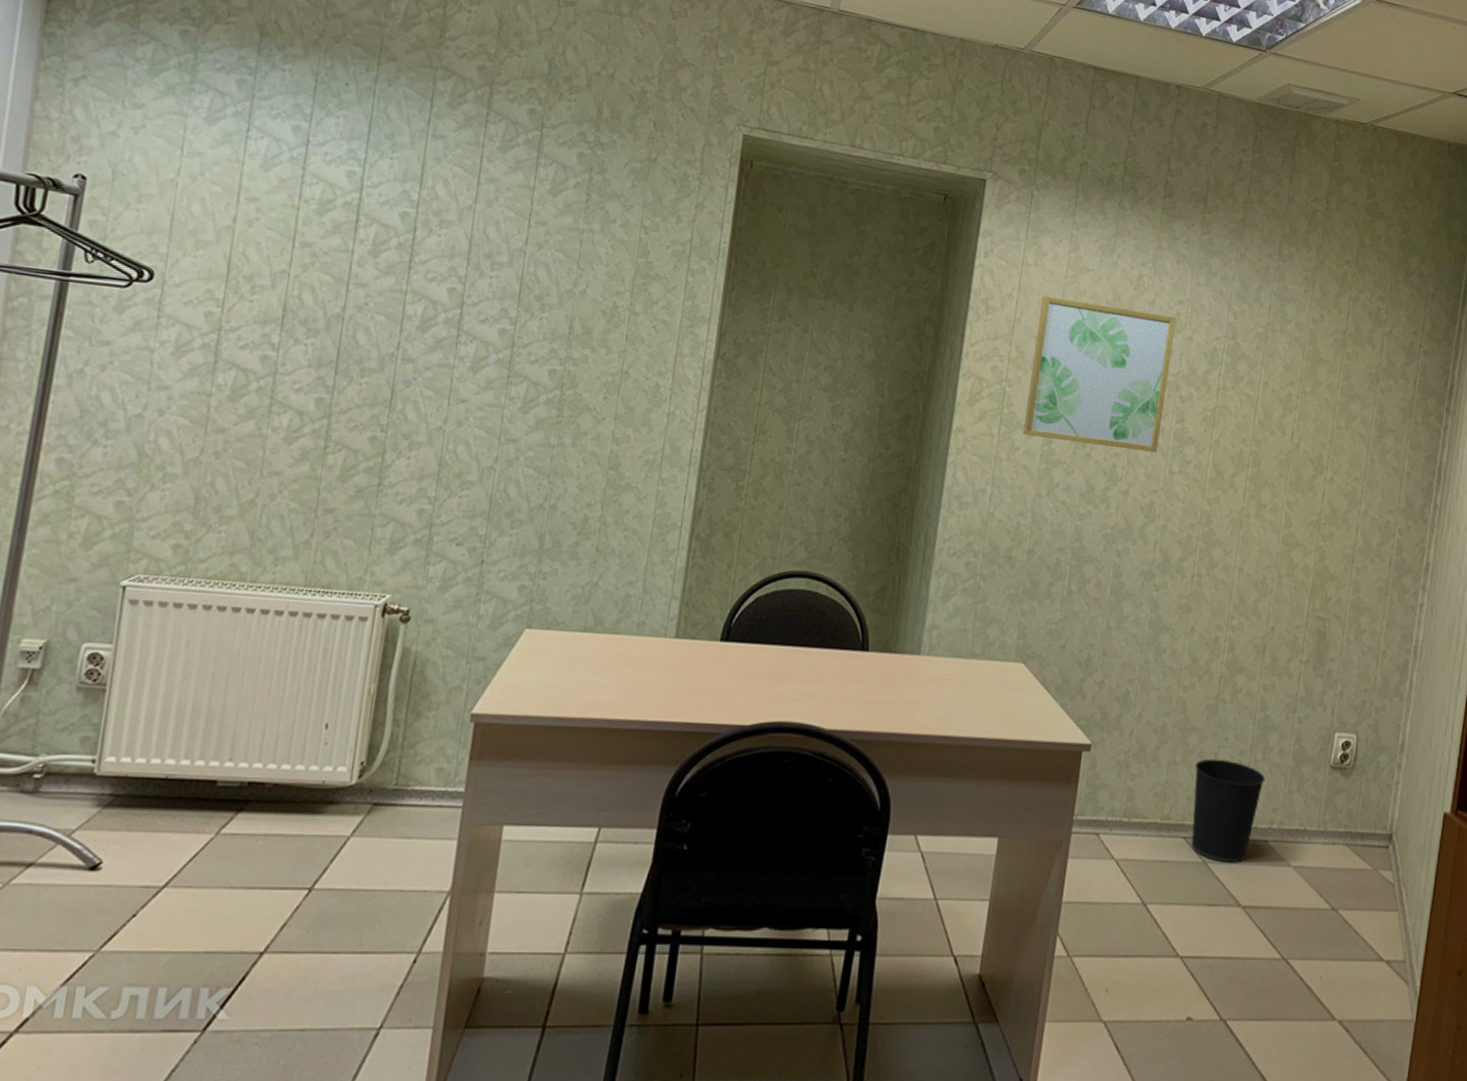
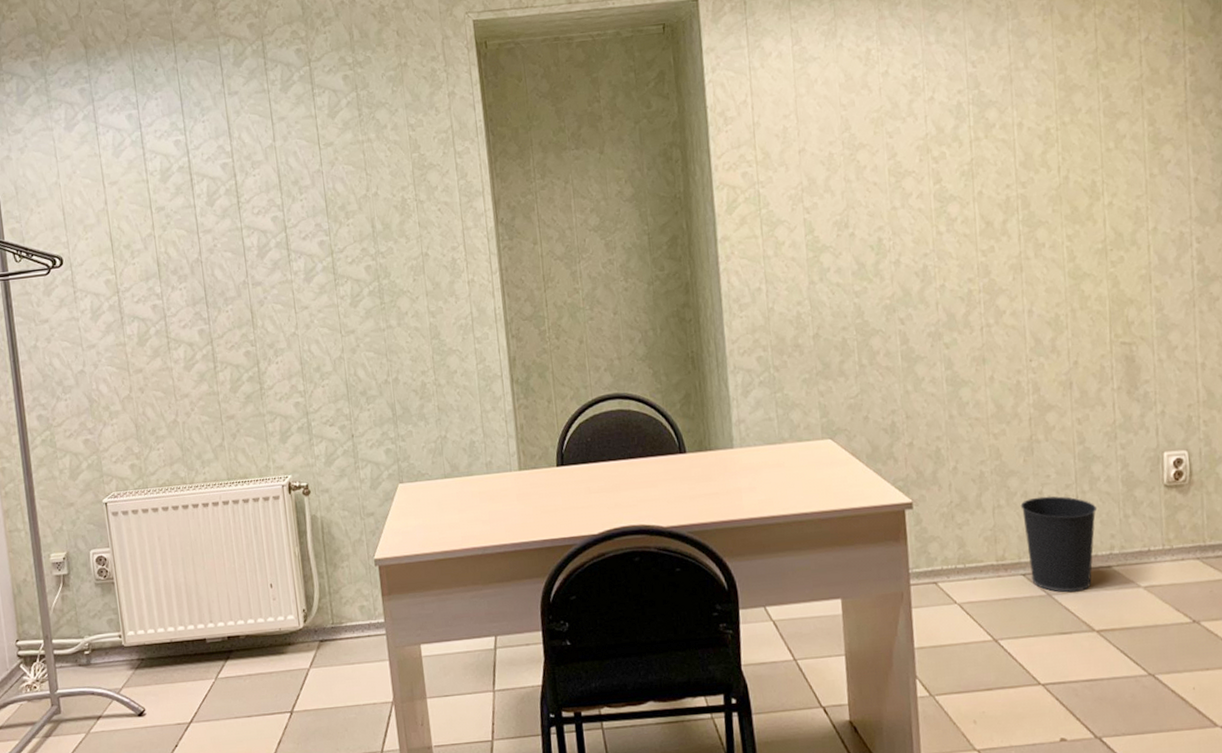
wall art: present [1022,296,1176,453] -> none [775,82,921,230]

